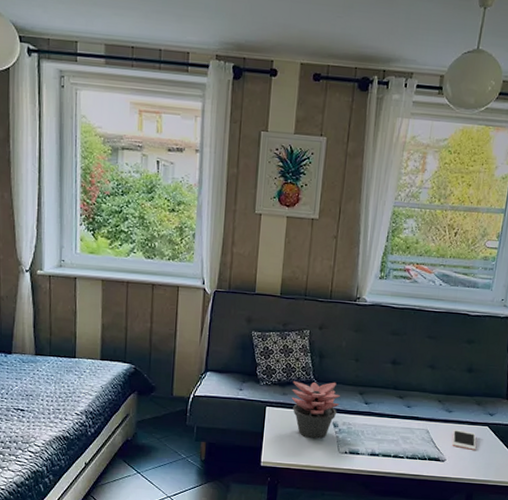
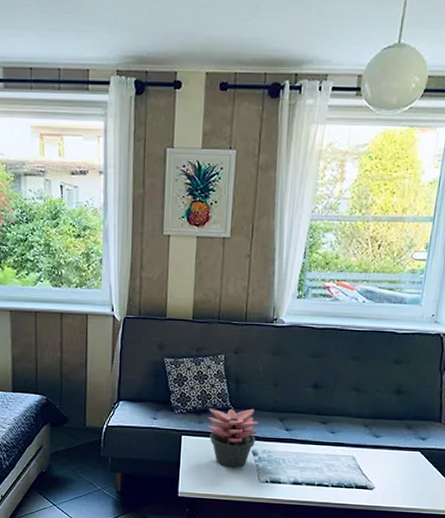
cell phone: present [452,429,477,451] -> none [381,455,408,478]

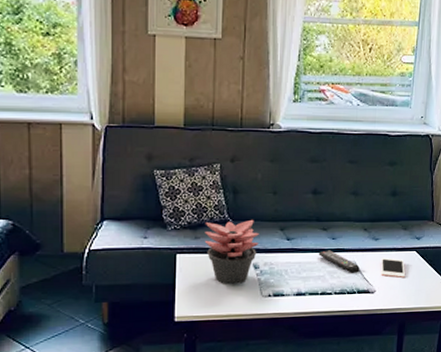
remote control: none [316,443,359,468] -> present [318,250,360,273]
cell phone: none [381,455,408,478] -> present [380,257,406,279]

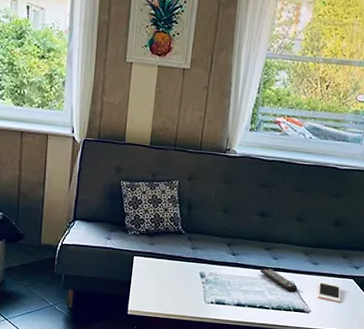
succulent plant: present [204,219,259,285] -> none [159,231,208,290]

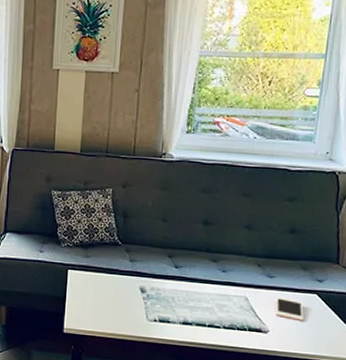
remote control: present [260,268,298,293] -> none [207,282,252,310]

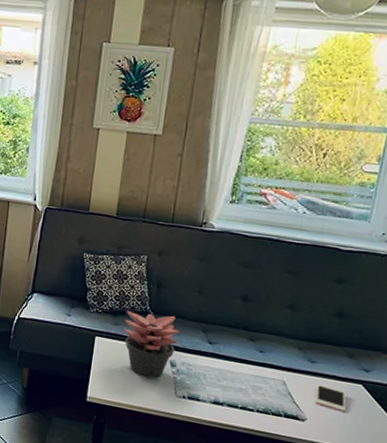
succulent plant: none [94,243,147,306] -> present [123,311,180,379]

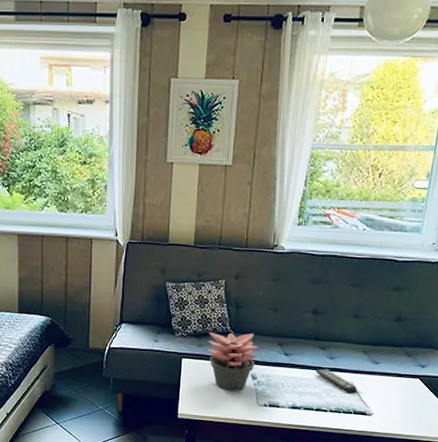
remote control: none [242,362,290,395] -> present [315,368,357,394]
cell phone: present [315,383,347,413] -> none [379,381,407,405]

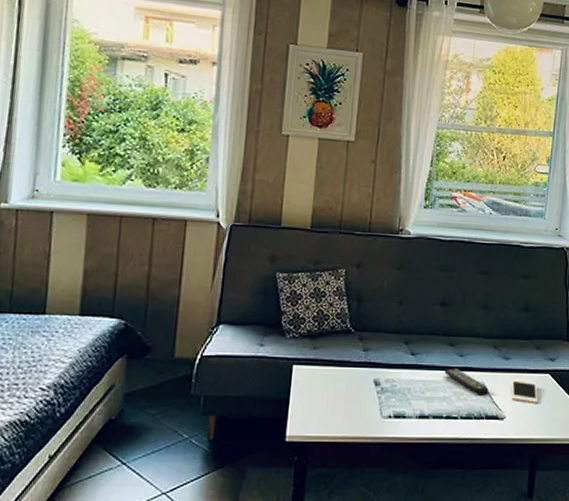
succulent plant: present [207,332,258,392] -> none [324,330,382,403]
cell phone: none [379,381,407,405] -> present [511,379,539,404]

